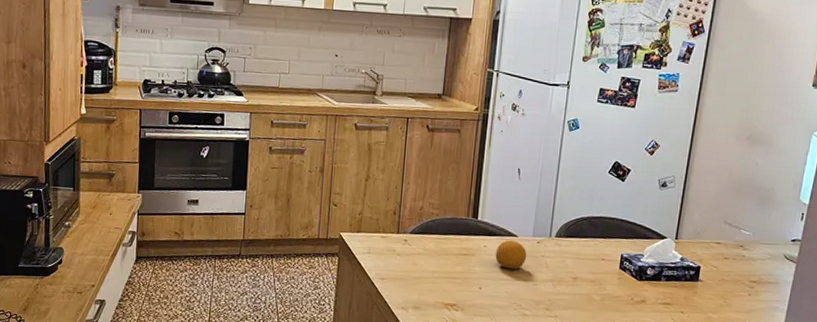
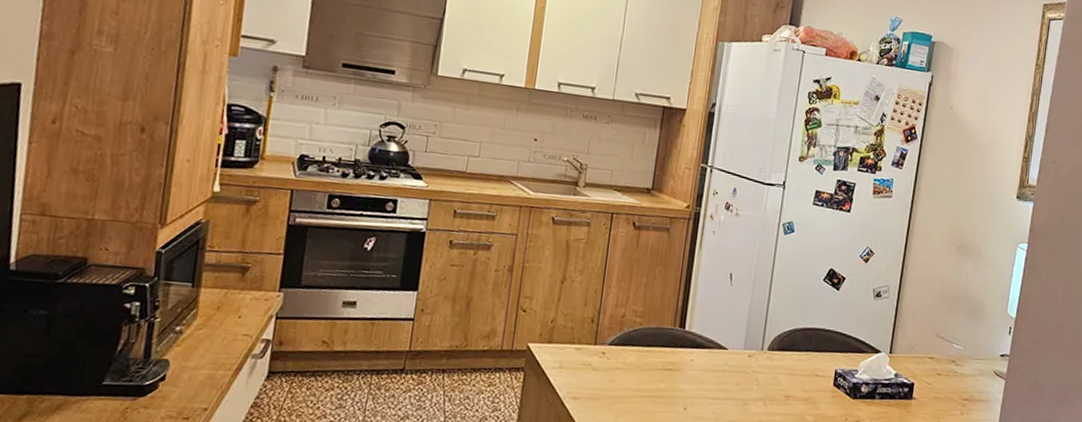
fruit: present [495,240,527,270] -> none [702,353,737,387]

